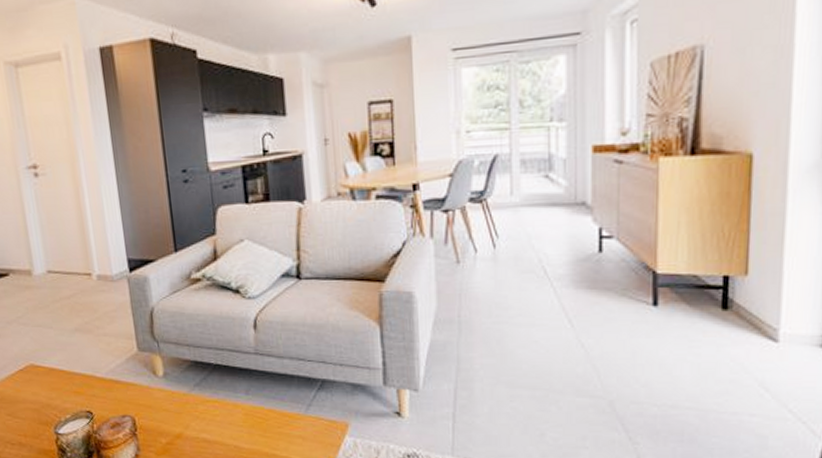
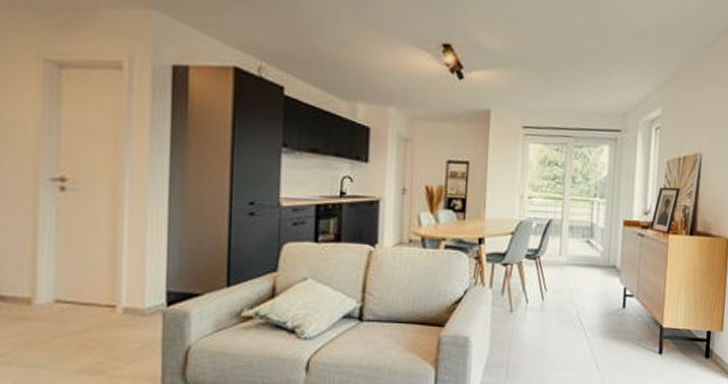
picture frame: none [630,94,672,158] -> present [649,187,680,235]

